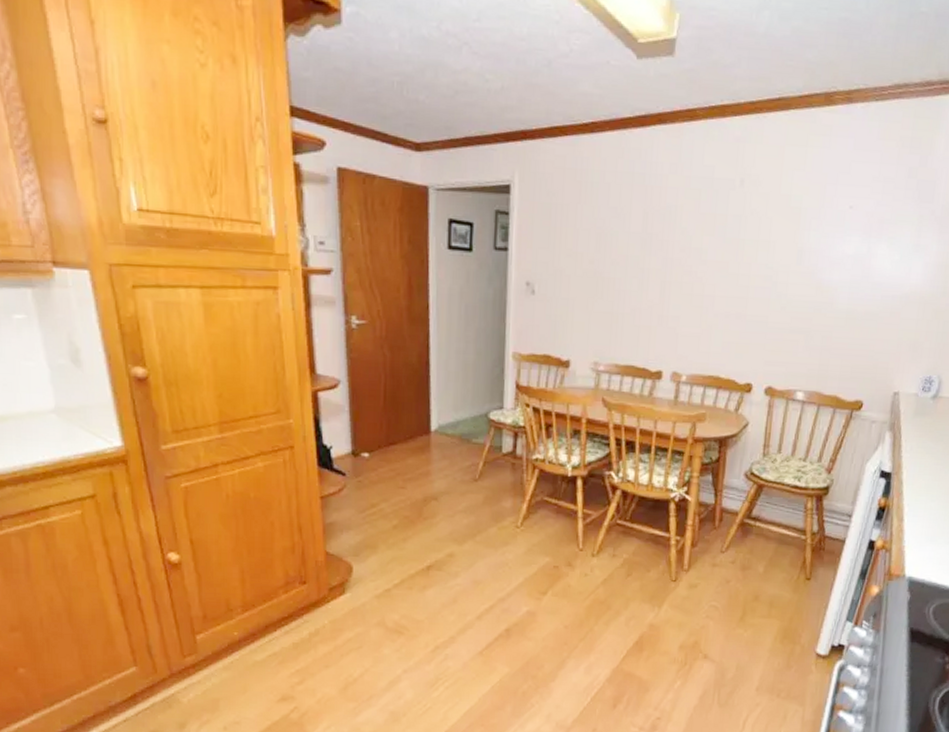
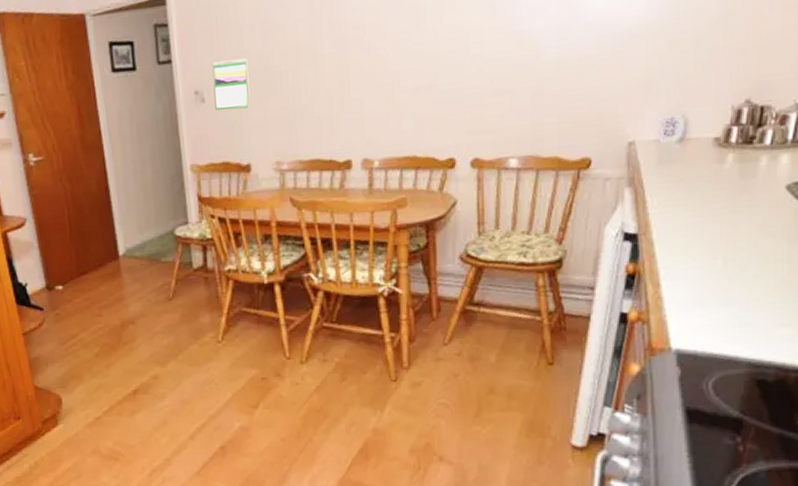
calendar: none [544,257,580,307] -> present [212,58,250,110]

